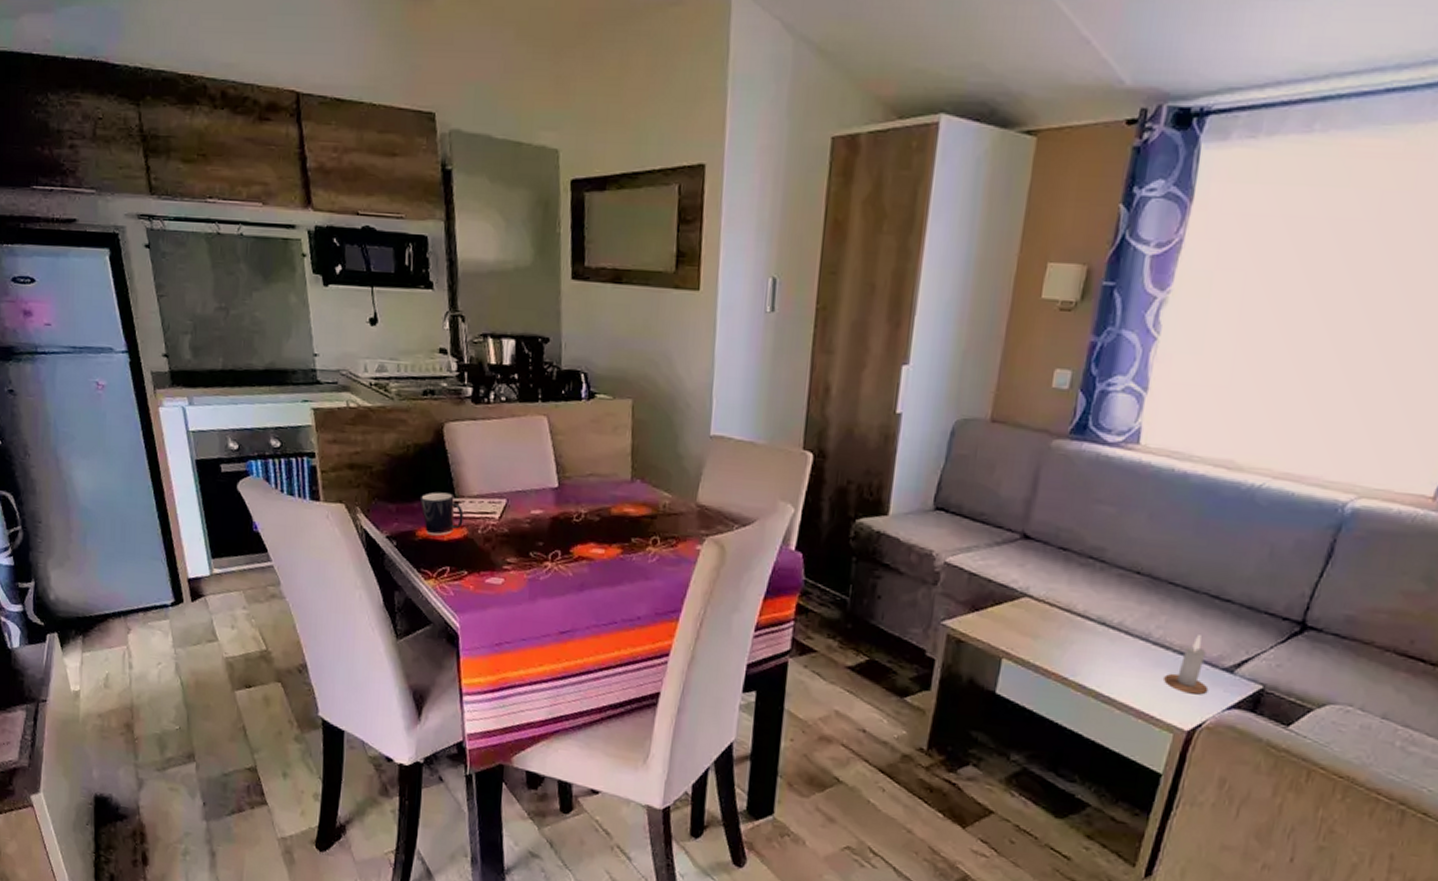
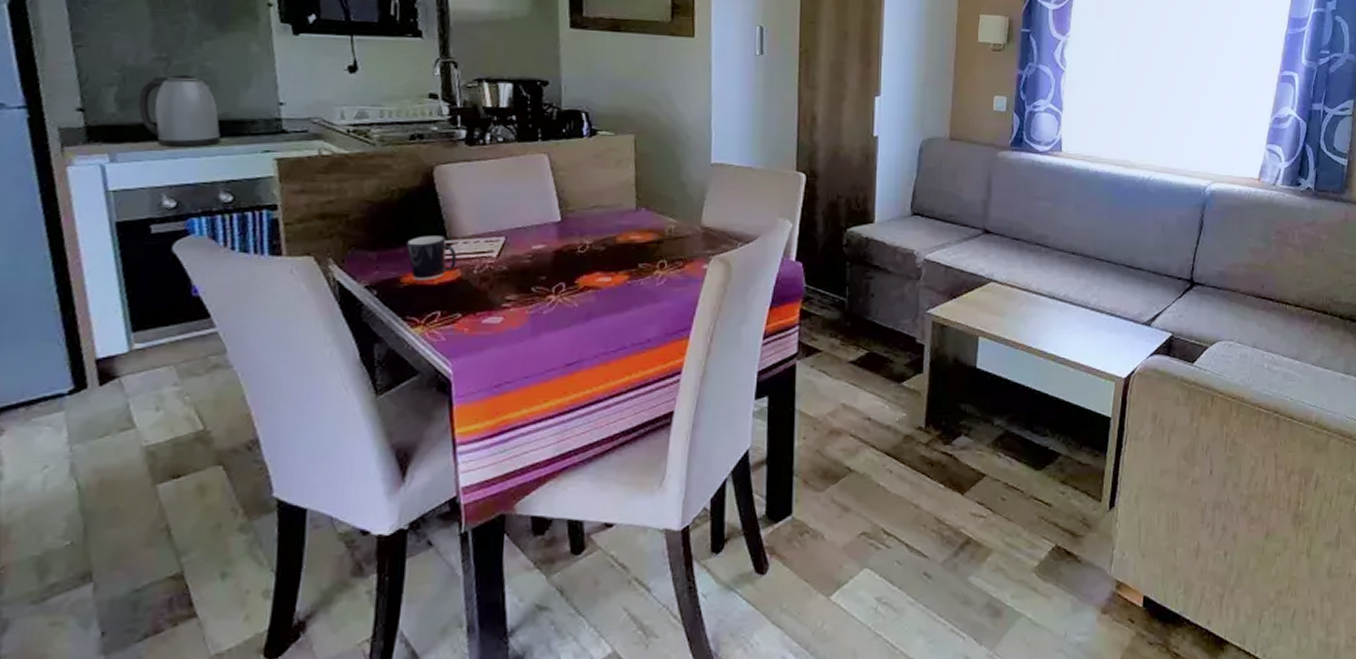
kettle: none [206,324,269,394] -> present [138,75,221,147]
candle: present [1164,635,1209,695] -> none [1103,298,1135,347]

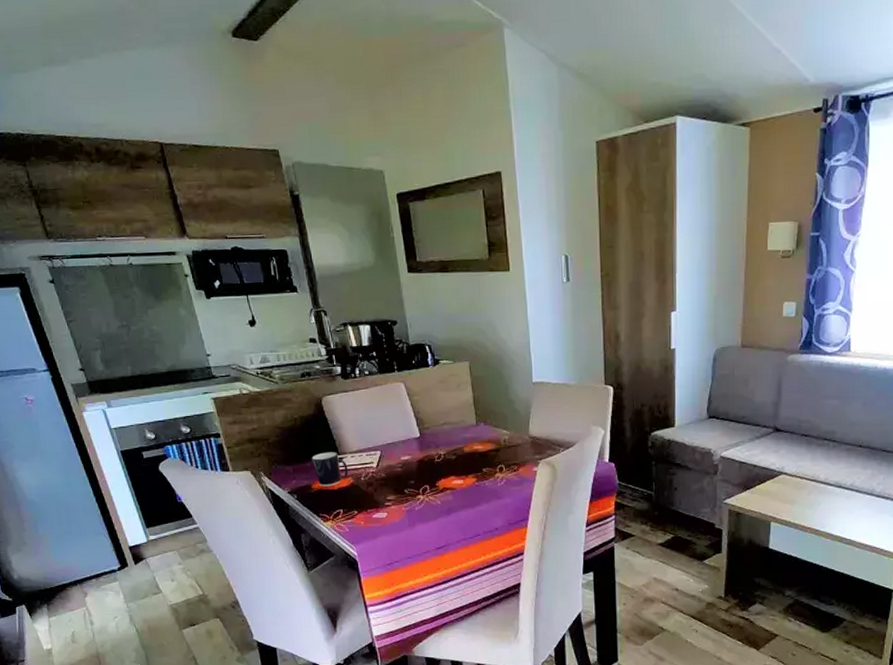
kettle: present [138,75,221,147] -> none [114,338,174,393]

